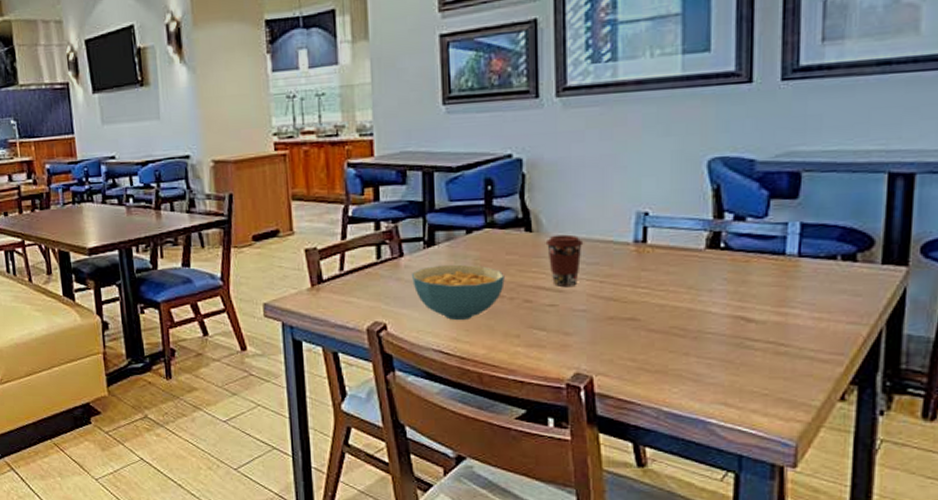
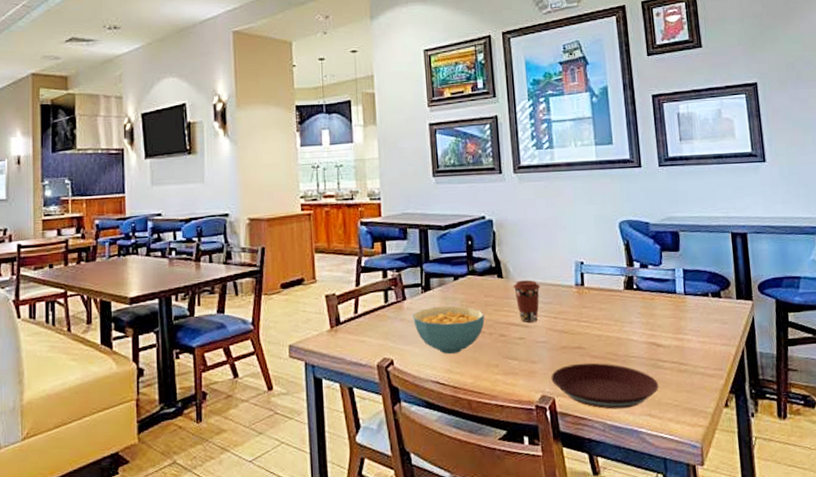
plate: none [590,337,743,394] -> present [551,362,659,410]

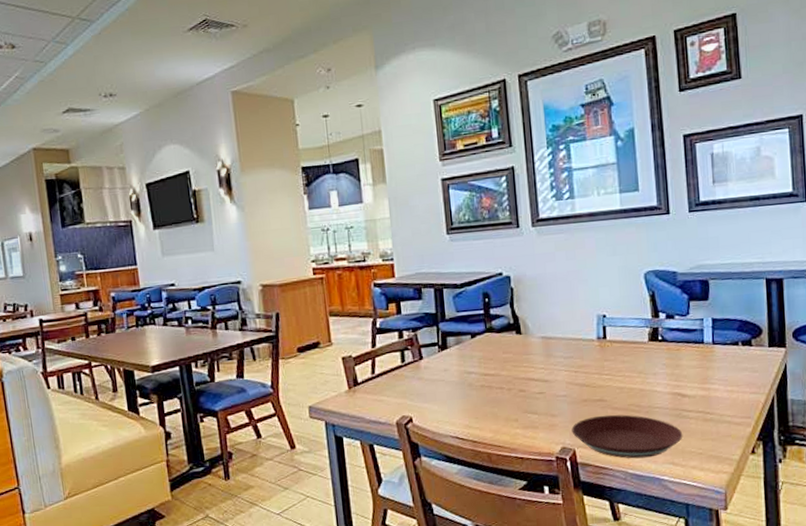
cereal bowl: present [413,305,485,354] -> none [430,363,504,410]
coffee cup: present [513,280,541,322] -> none [532,335,561,377]

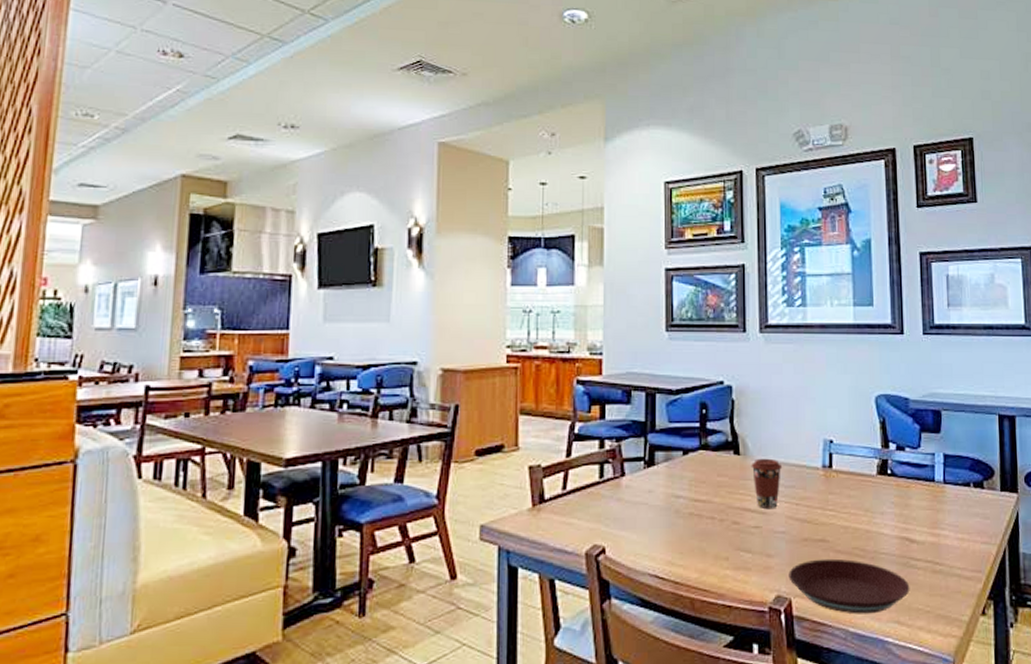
coffee cup: none [532,335,561,377] -> present [751,458,783,508]

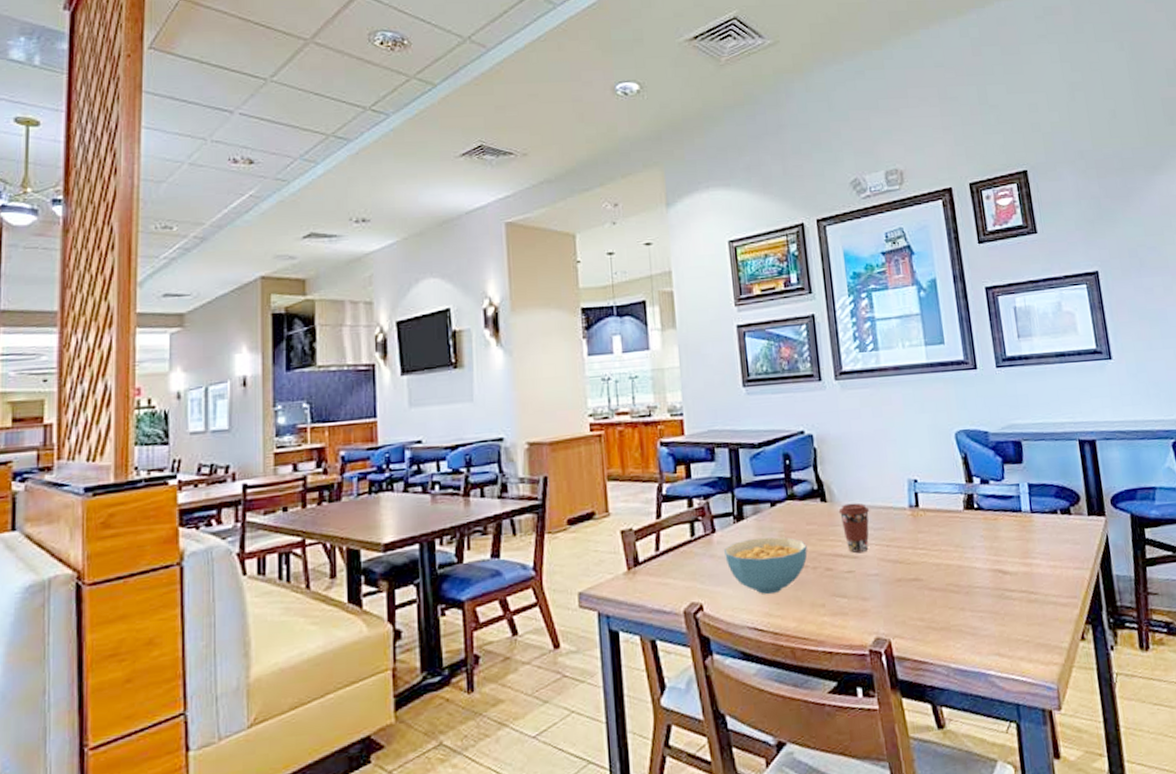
cereal bowl: none [632,485,716,542] -> present [724,536,808,594]
plate: present [788,558,910,614] -> none [885,596,1008,650]

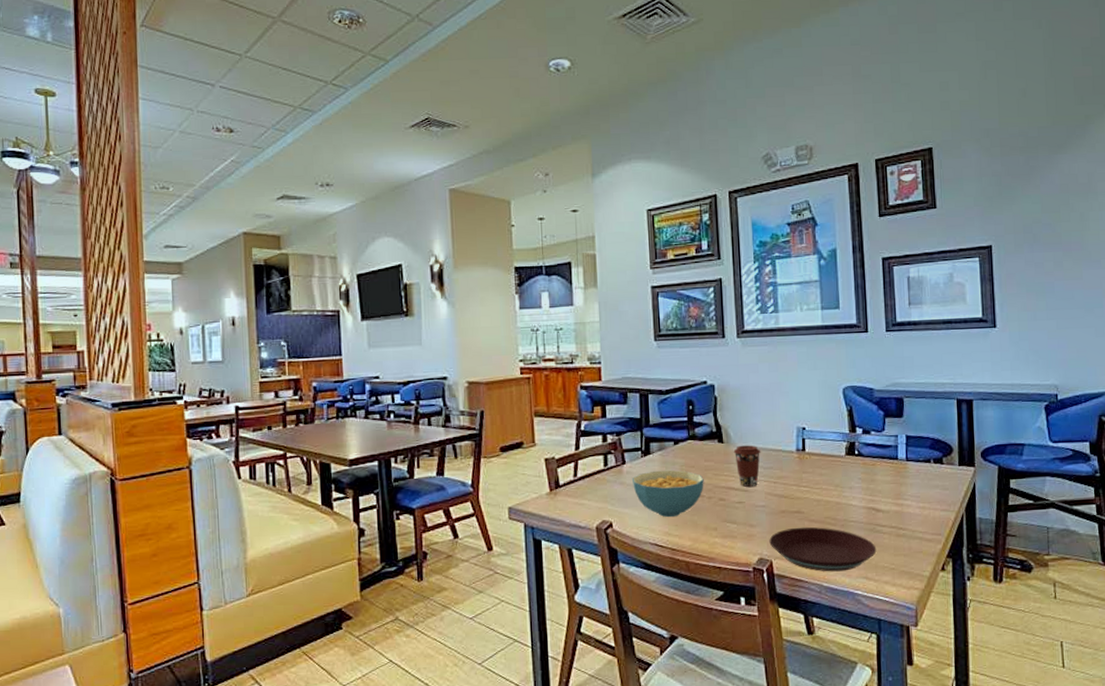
plate: none [885,596,1008,650] -> present [769,526,877,572]

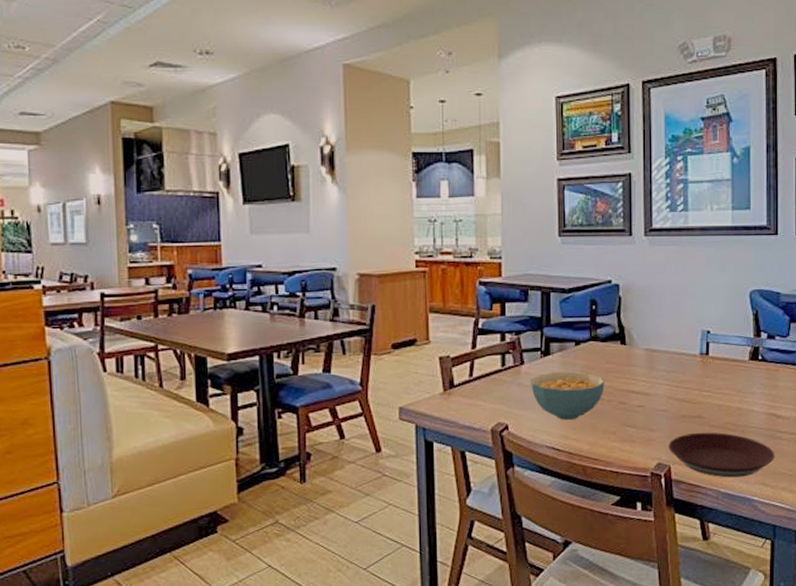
coffee cup: present [733,445,761,487] -> none [636,347,664,390]

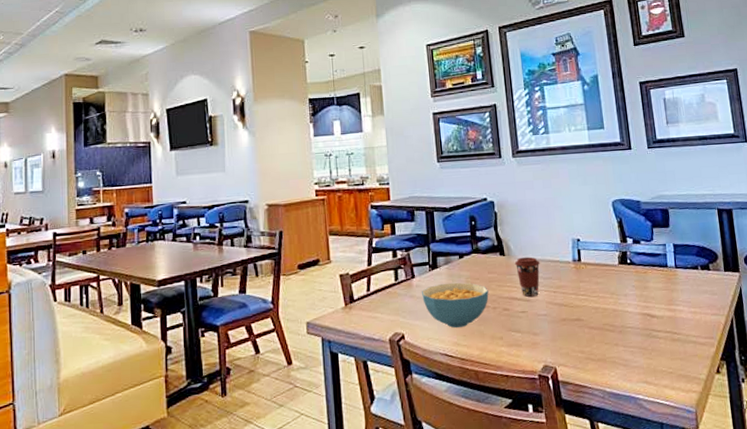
coffee cup: none [636,347,664,390] -> present [514,257,540,297]
plate: present [668,432,775,478] -> none [552,333,654,378]

